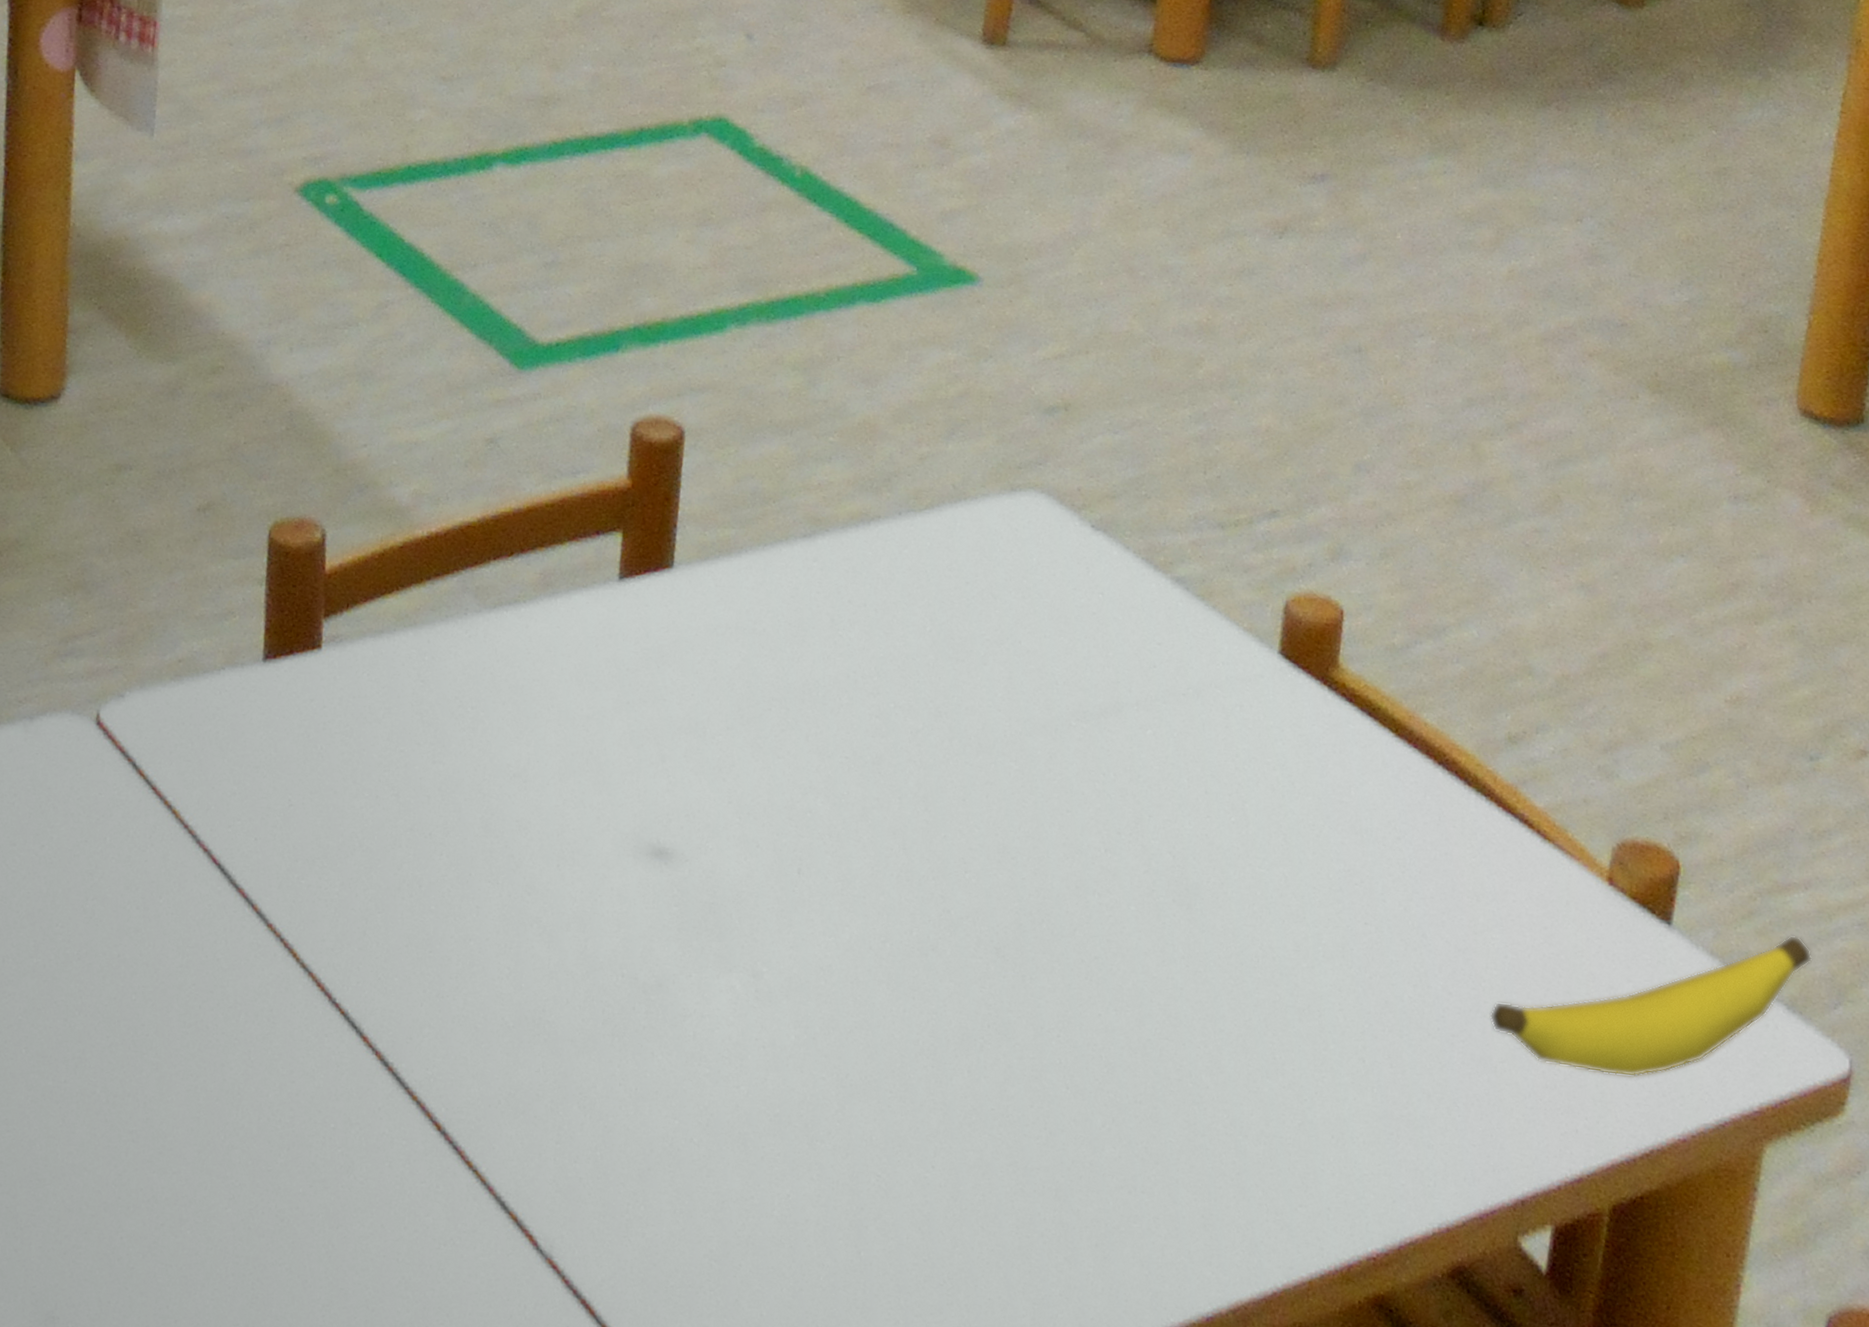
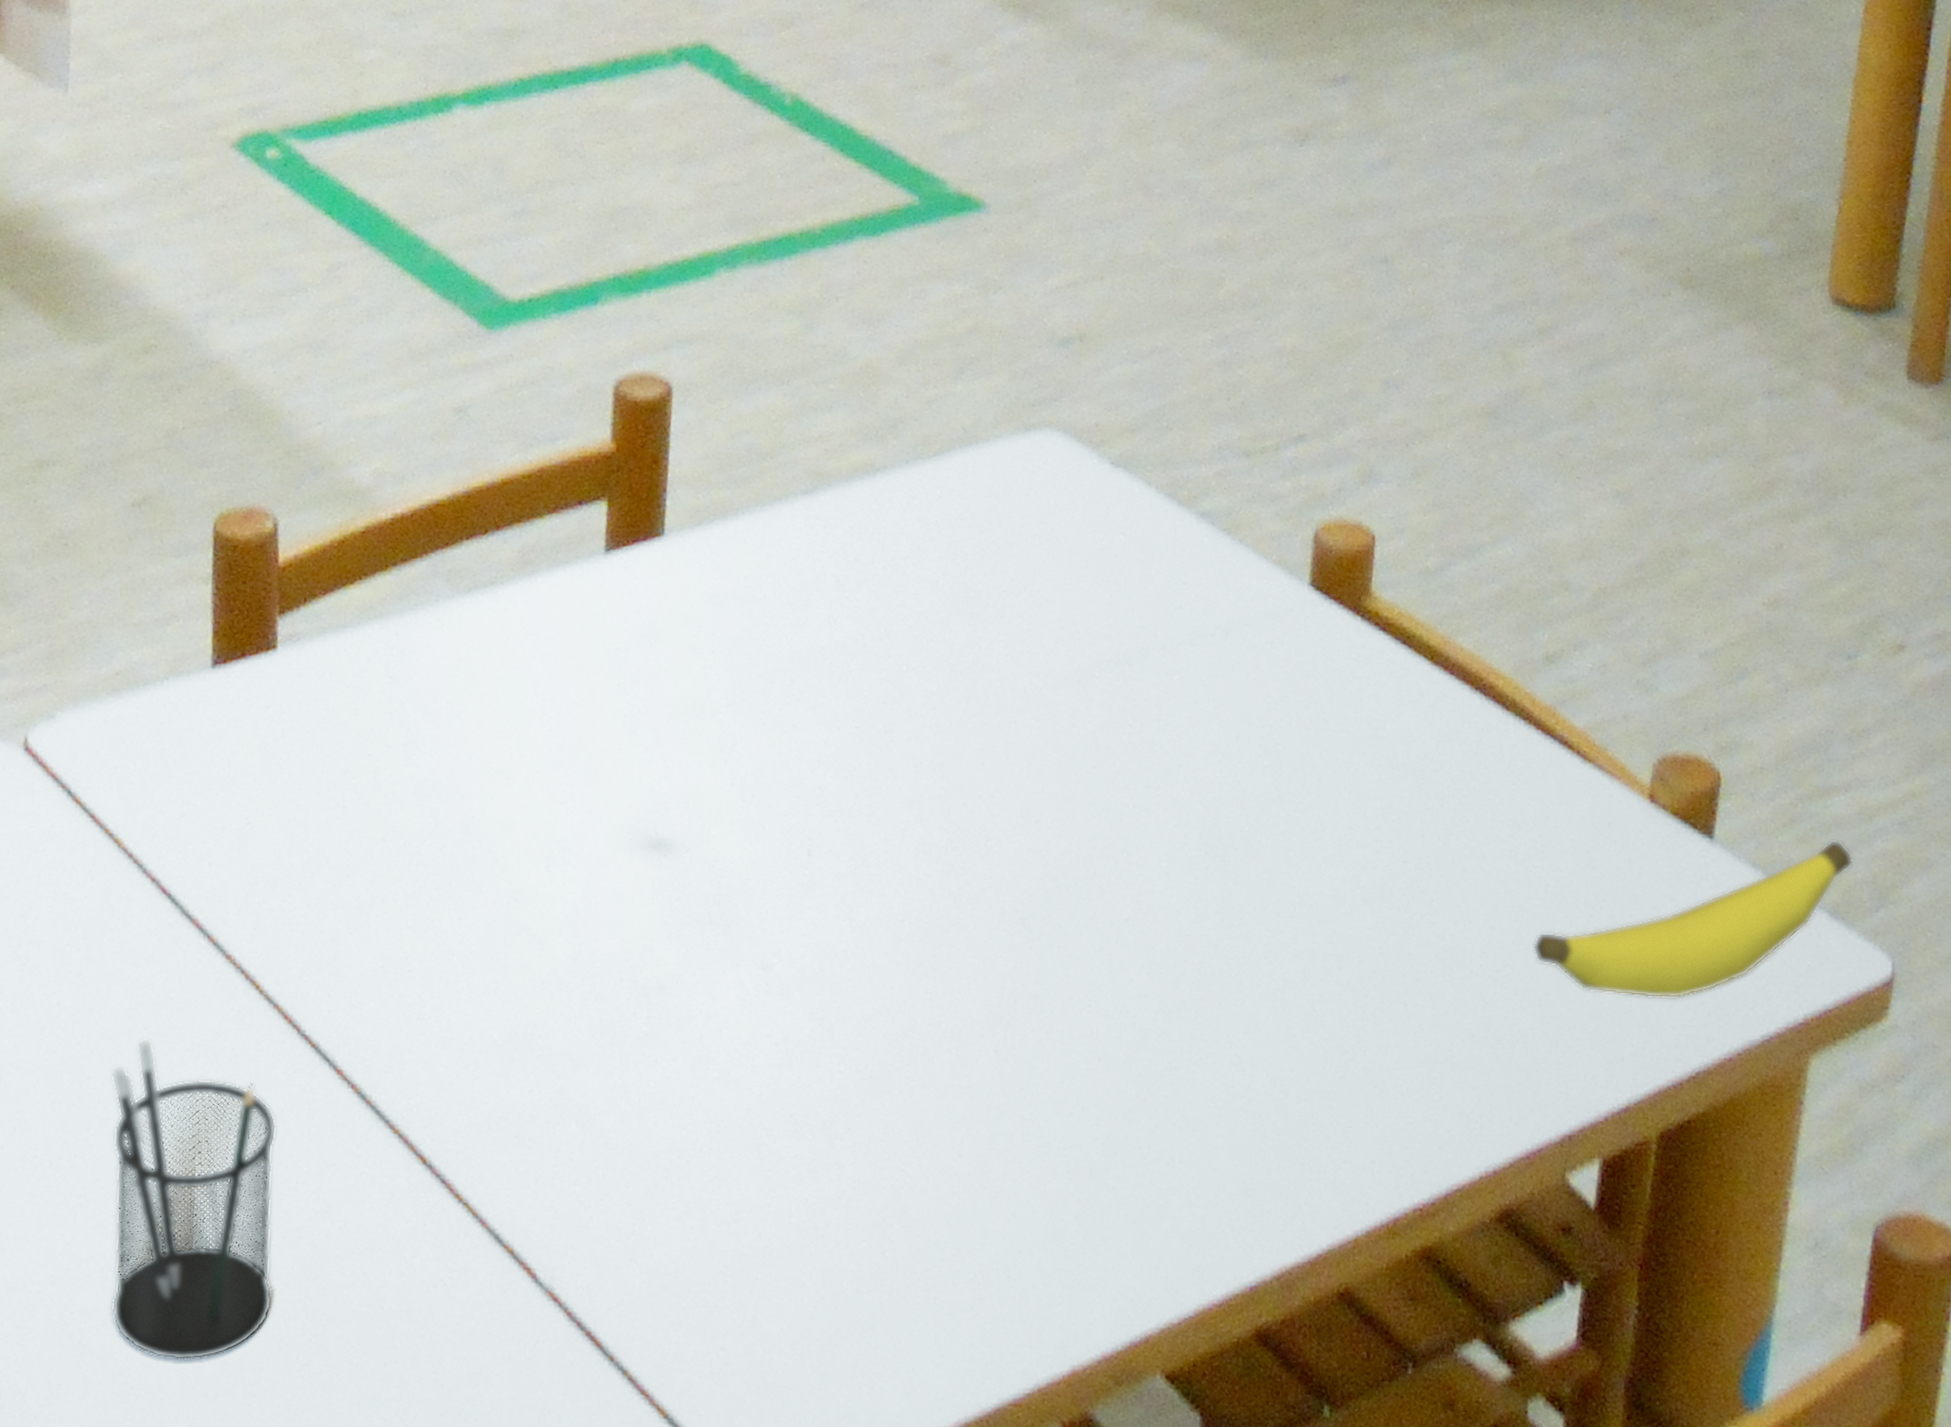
pencil holder: none [156,993,308,1292] -> present [110,1038,277,1361]

